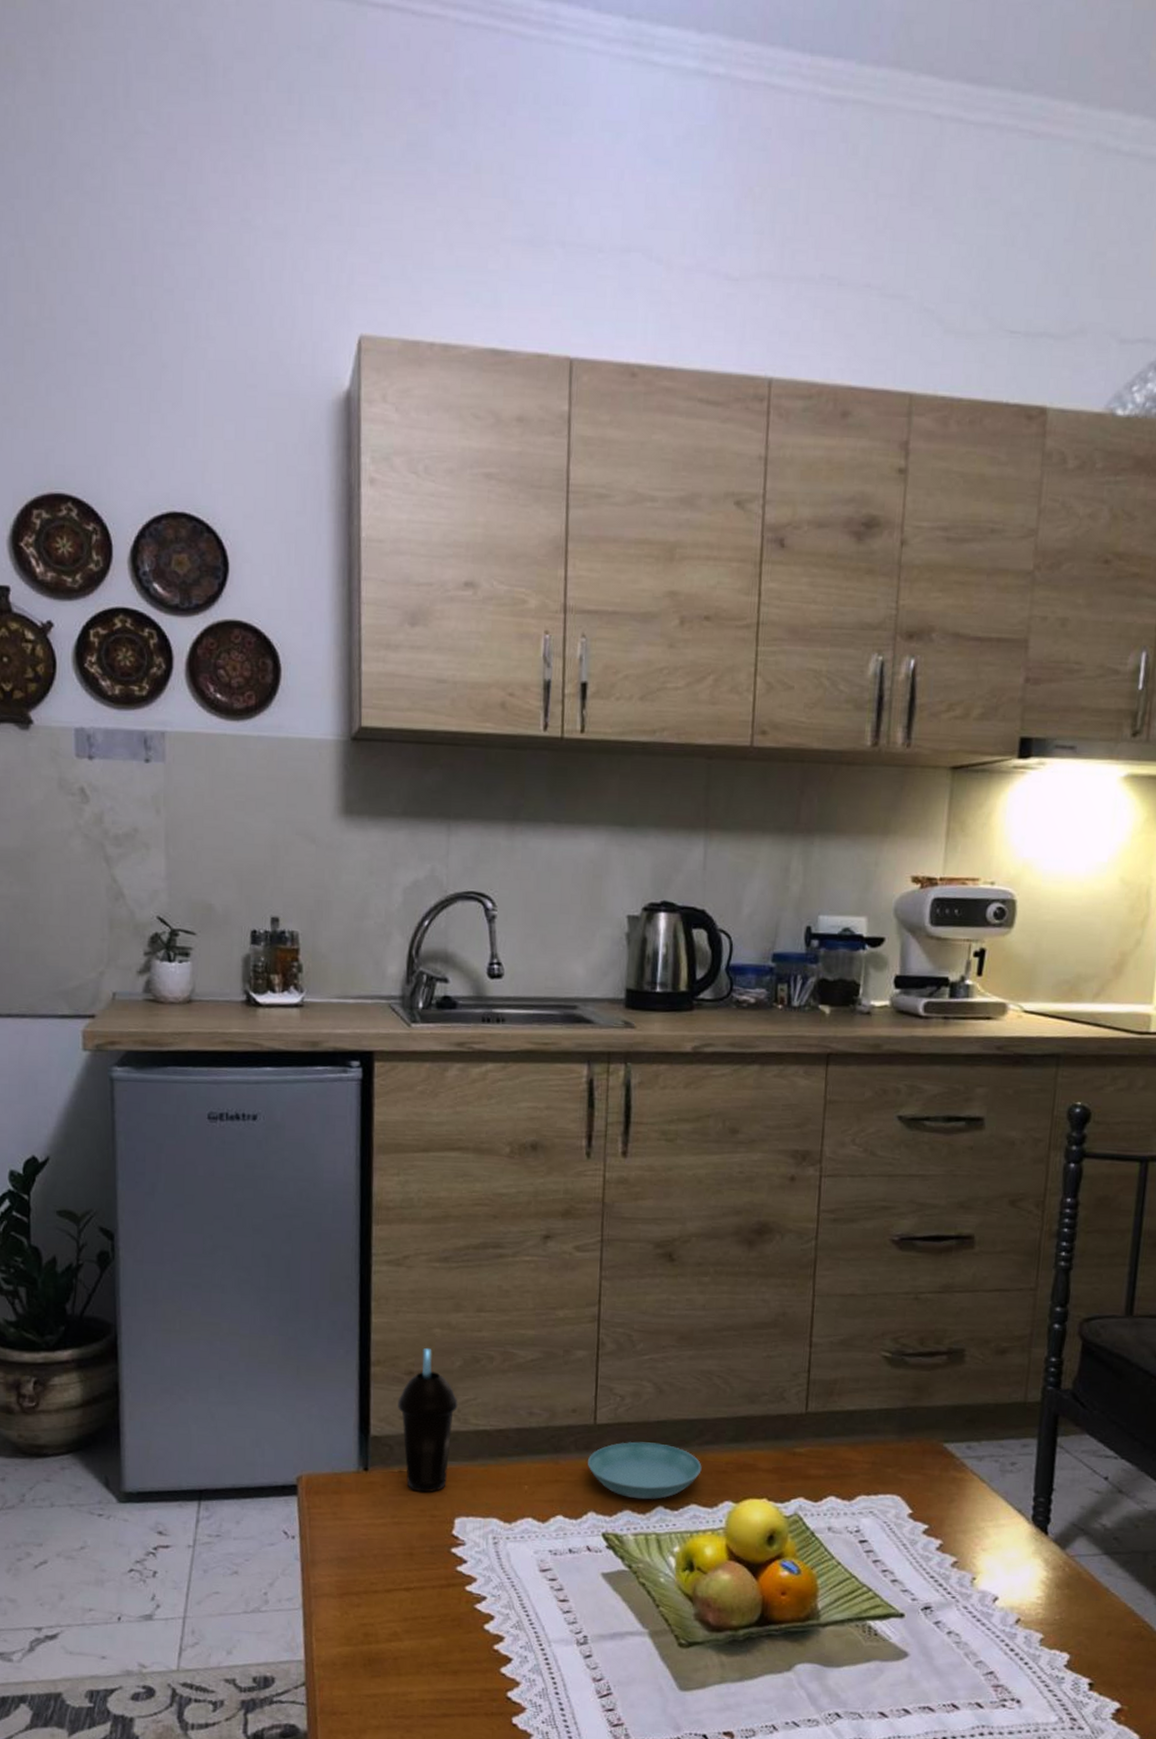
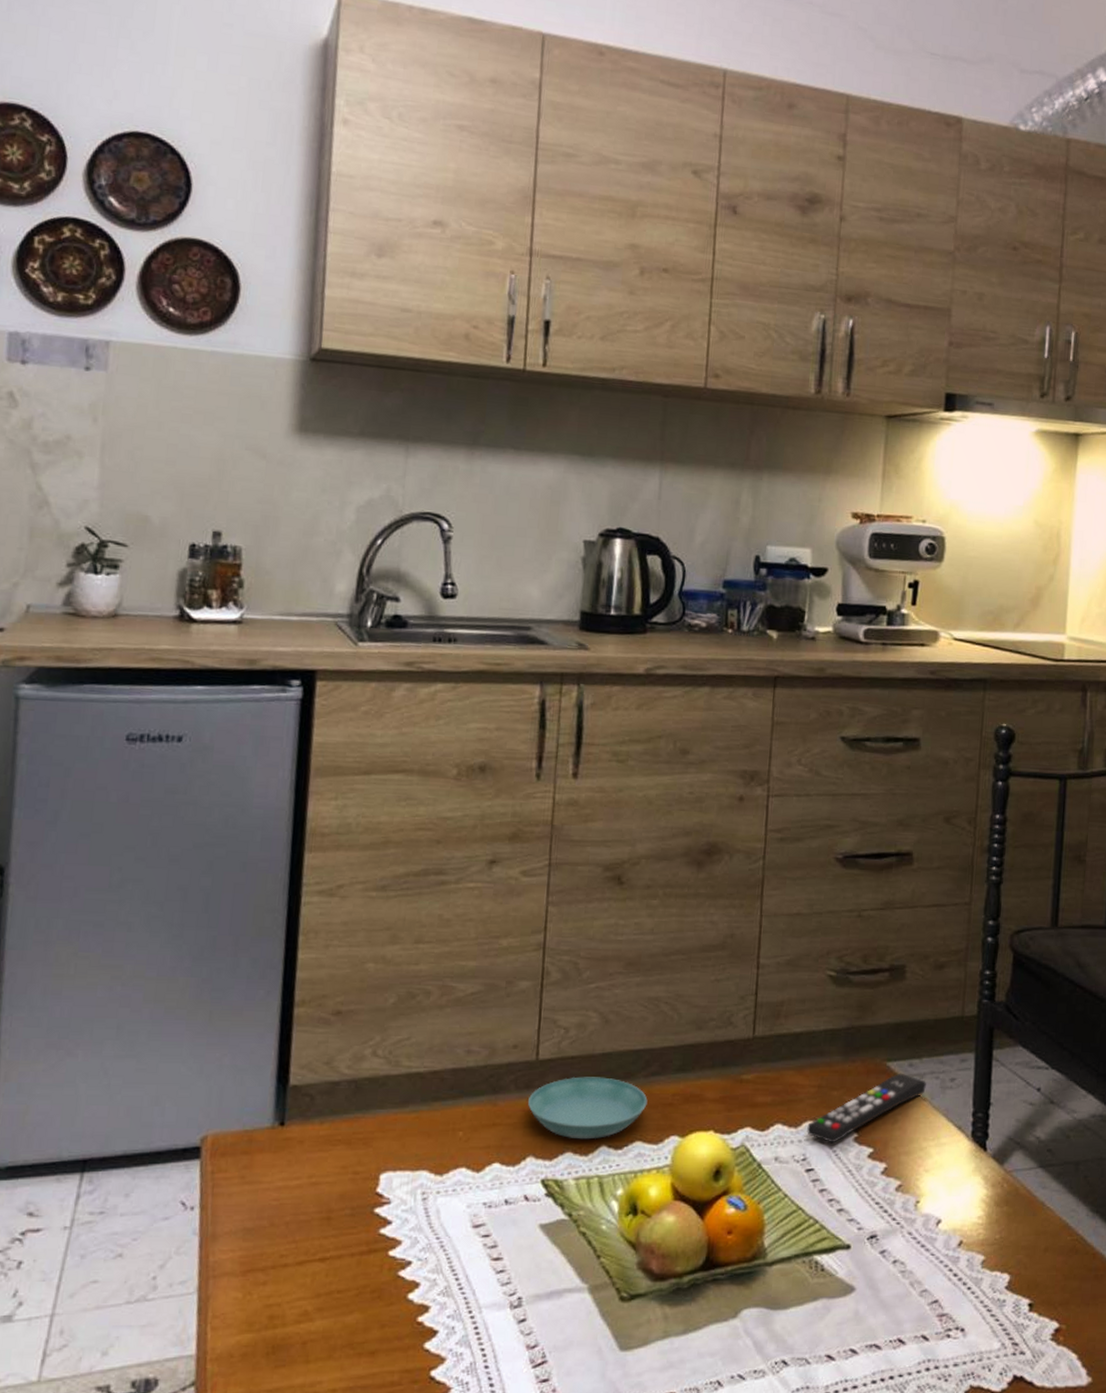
cup: present [398,1347,458,1492] -> none [322,984,390,1146]
remote control: none [860,1454,985,1518] -> present [807,1073,926,1144]

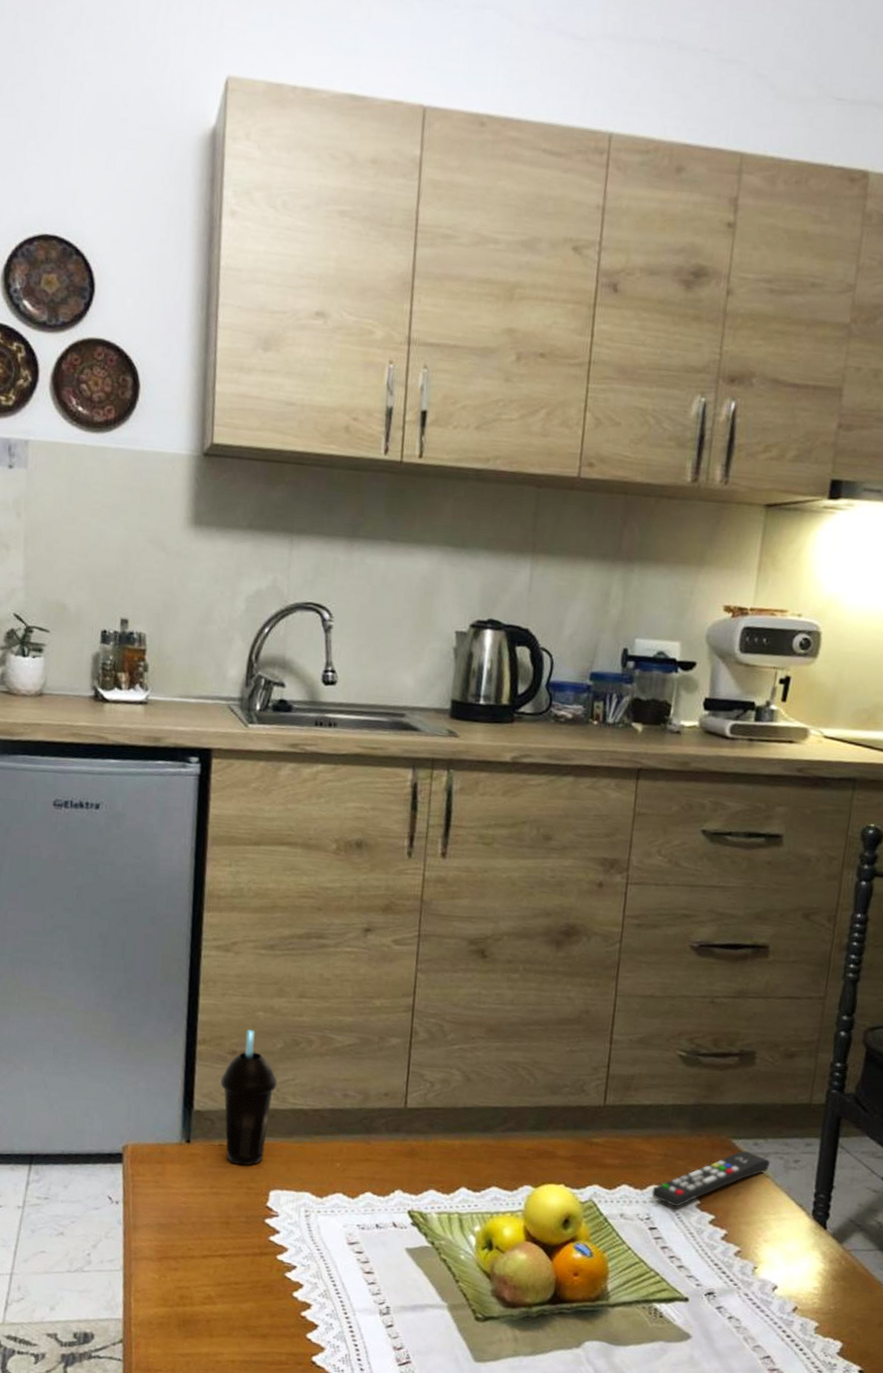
cup: none [322,984,390,1146] -> present [220,1029,278,1165]
saucer: present [527,1076,648,1140] -> none [396,1126,504,1181]

